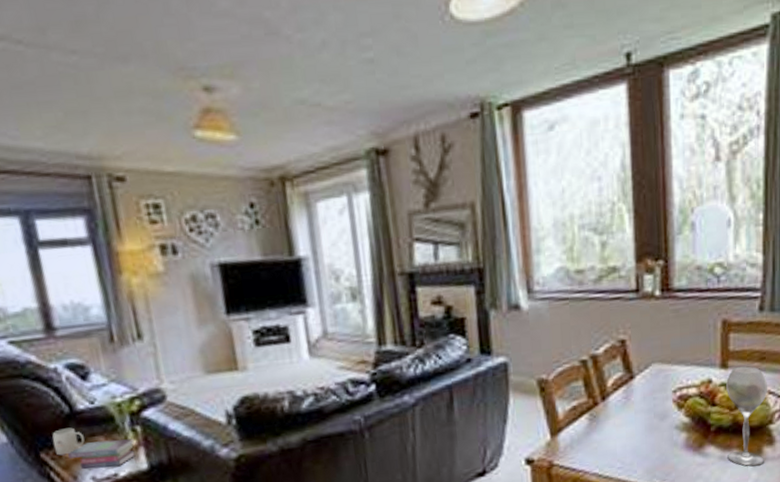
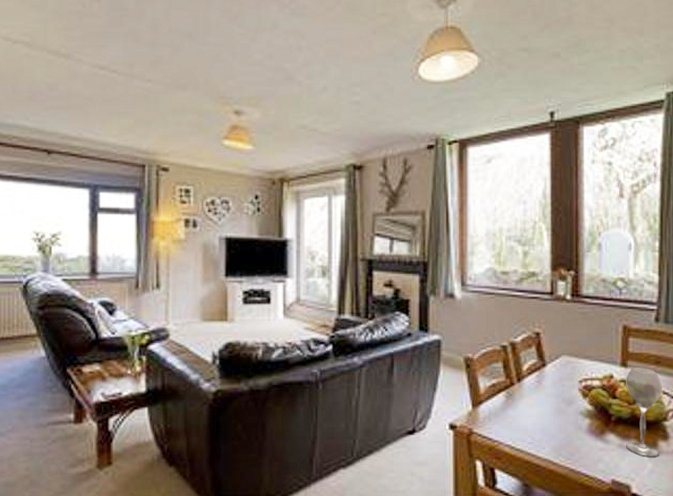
mug: present [52,427,85,456] -> none [78,351,102,373]
books: present [68,438,136,469] -> none [88,365,139,387]

